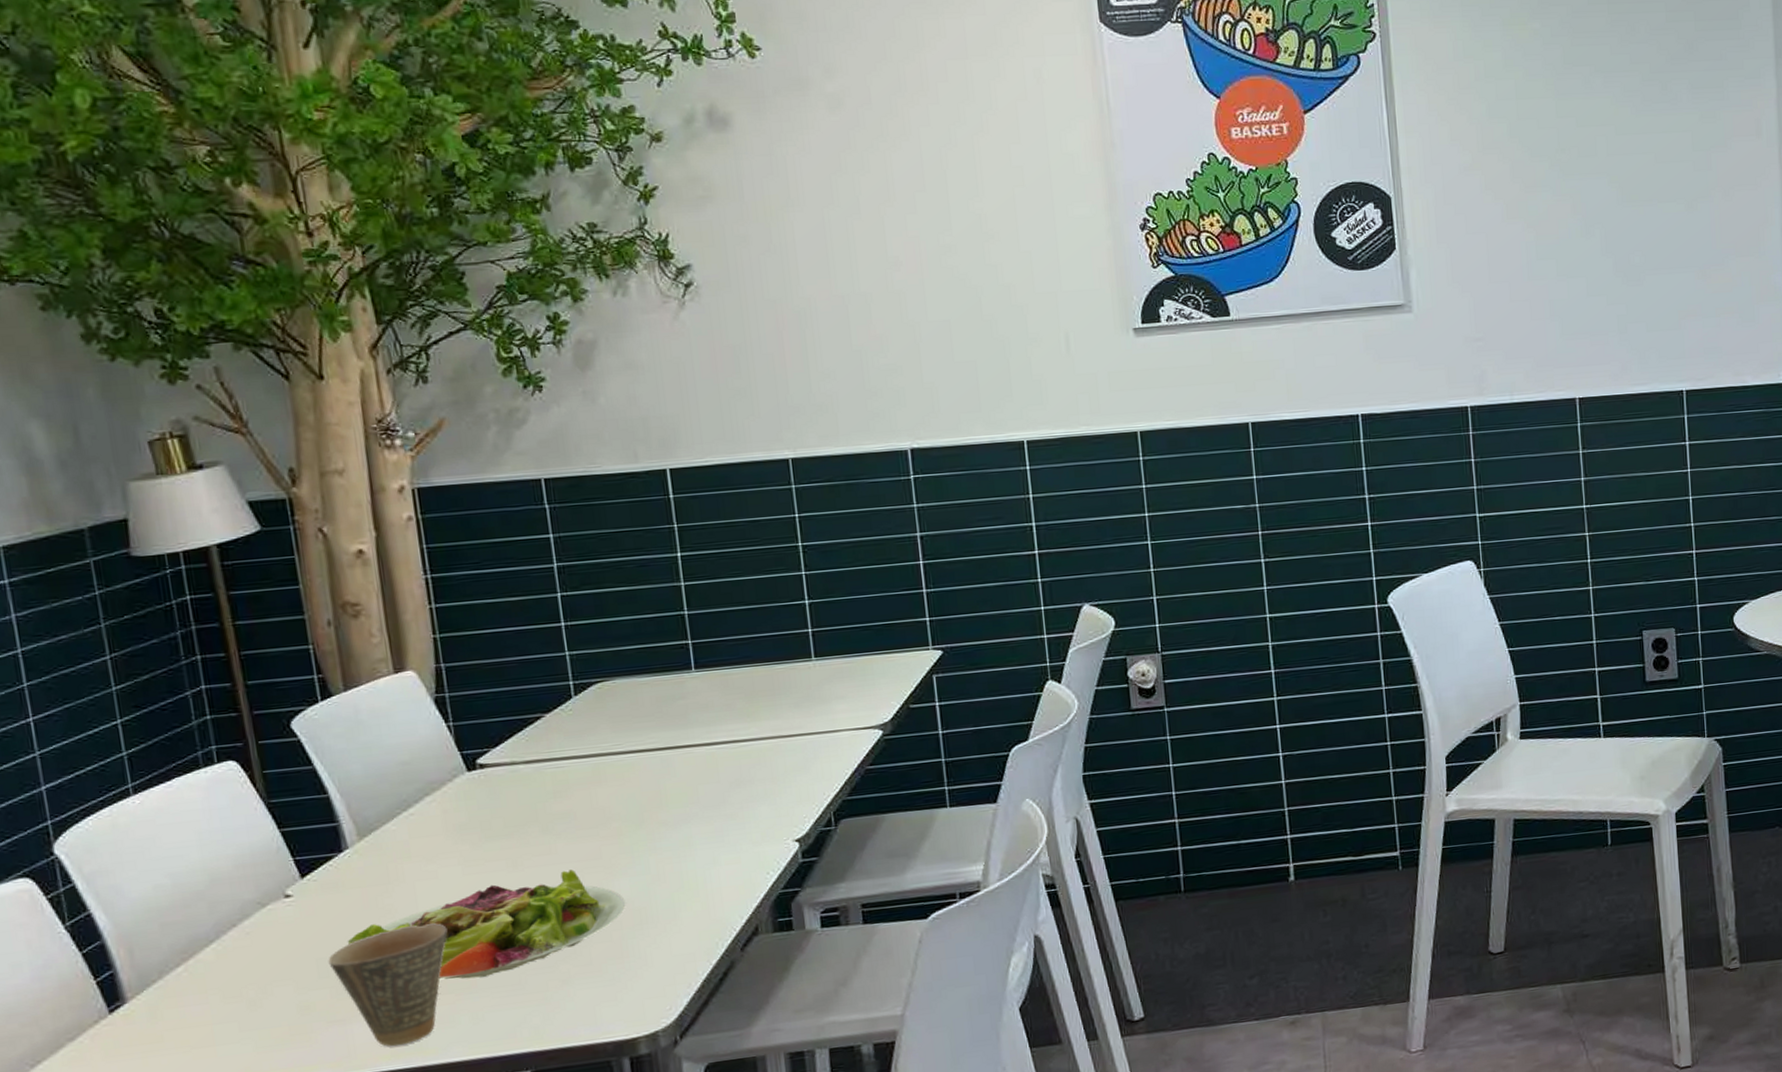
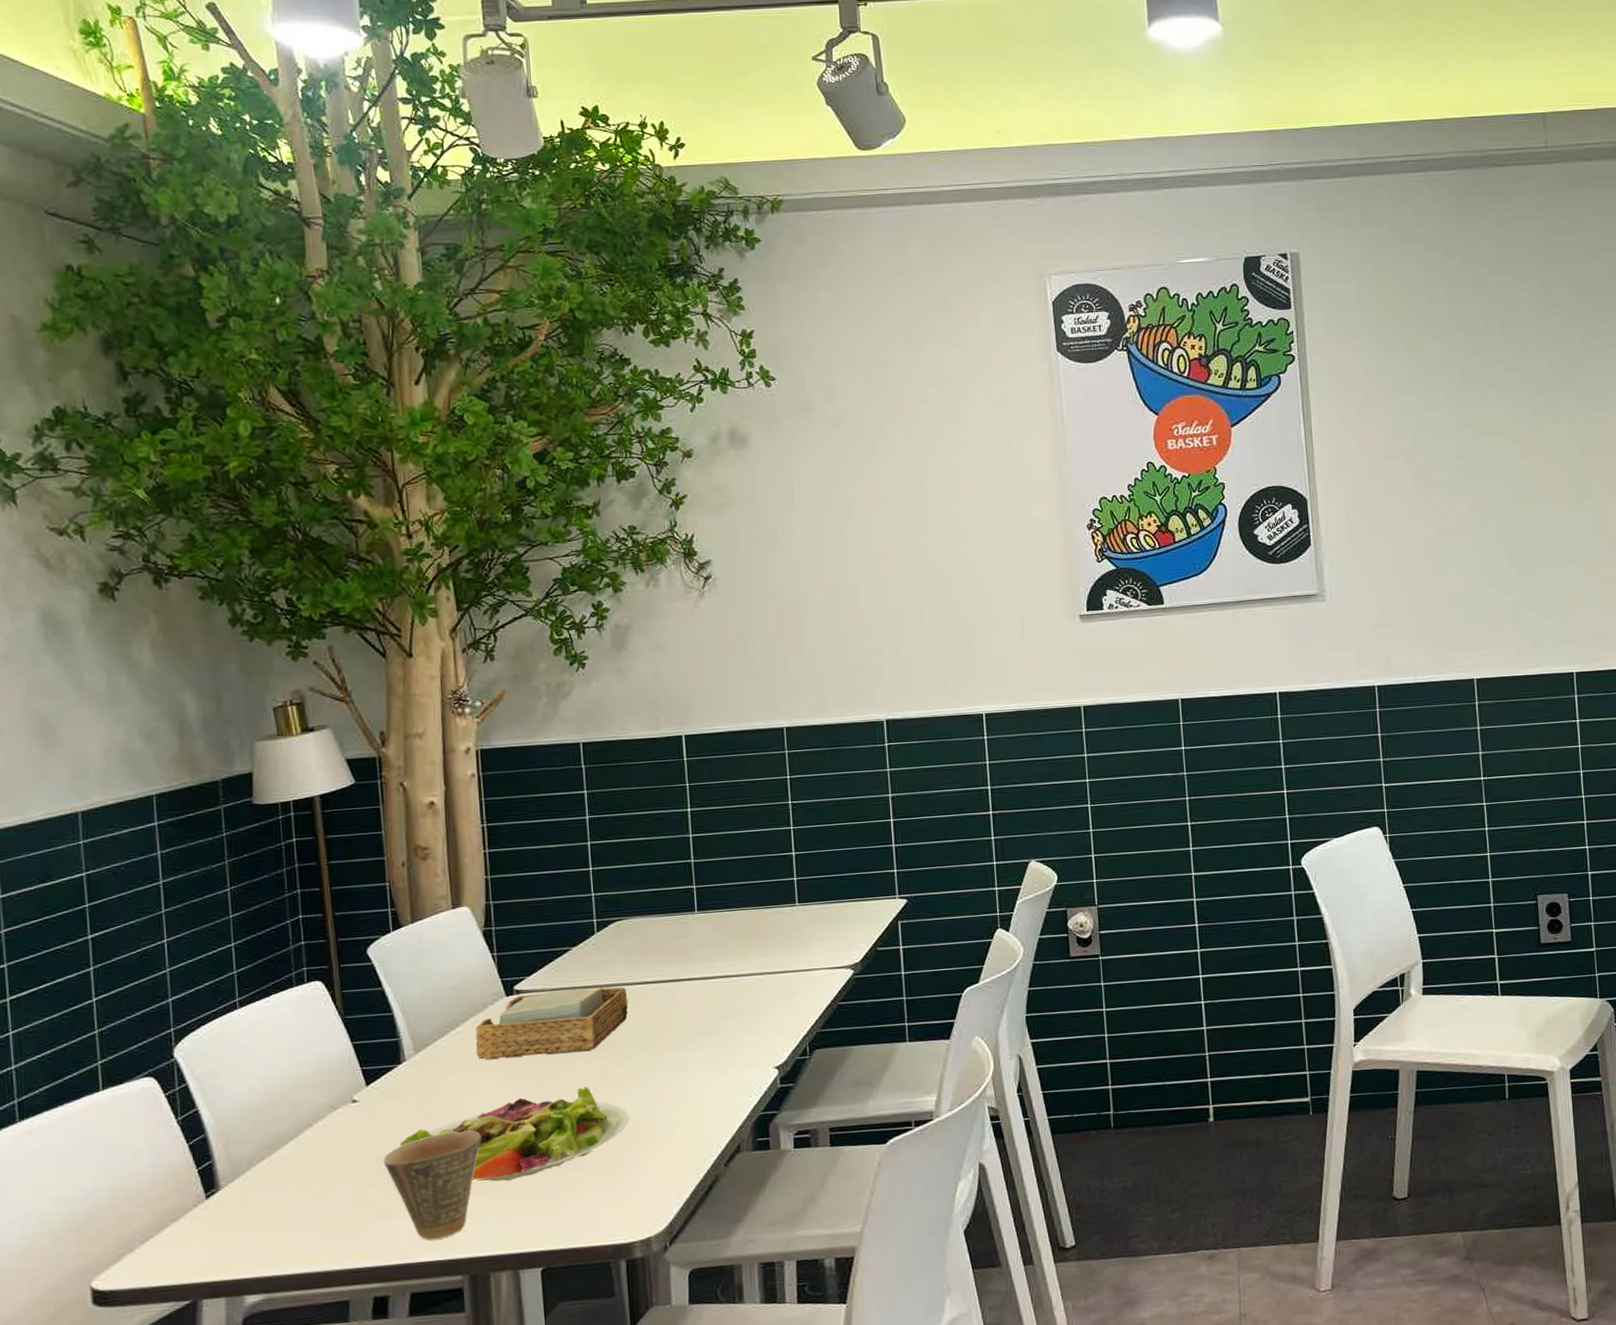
napkin holder: none [432,757,617,844] -> present [475,987,628,1060]

